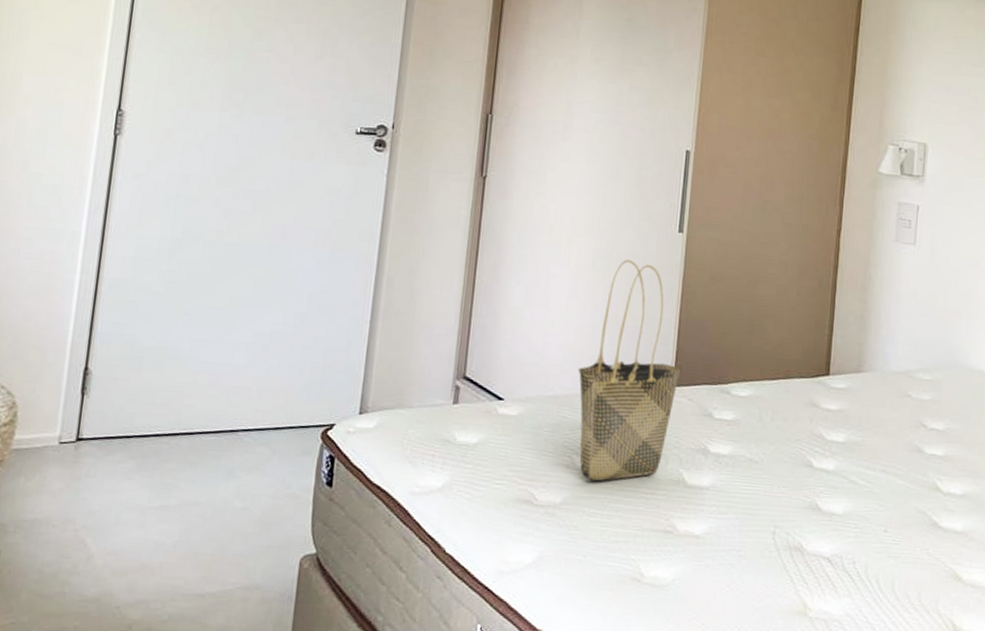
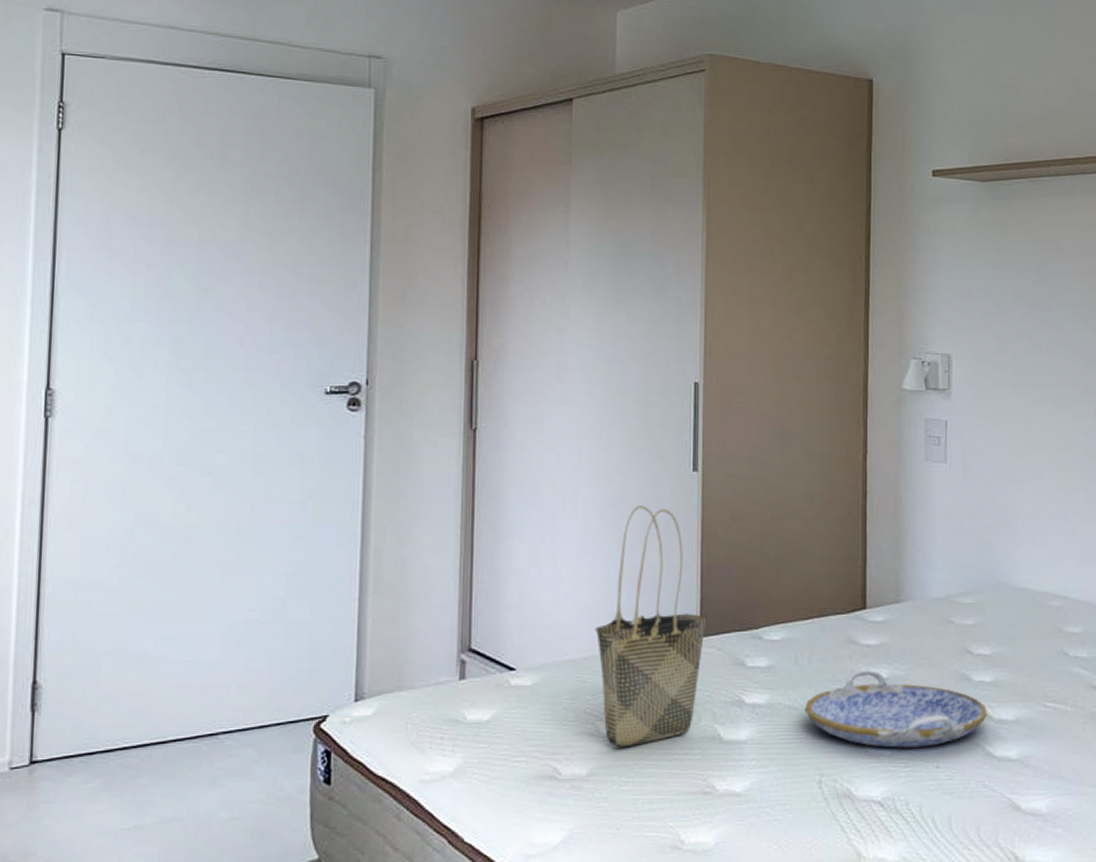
serving tray: none [764,432,936,511] -> present [805,670,987,748]

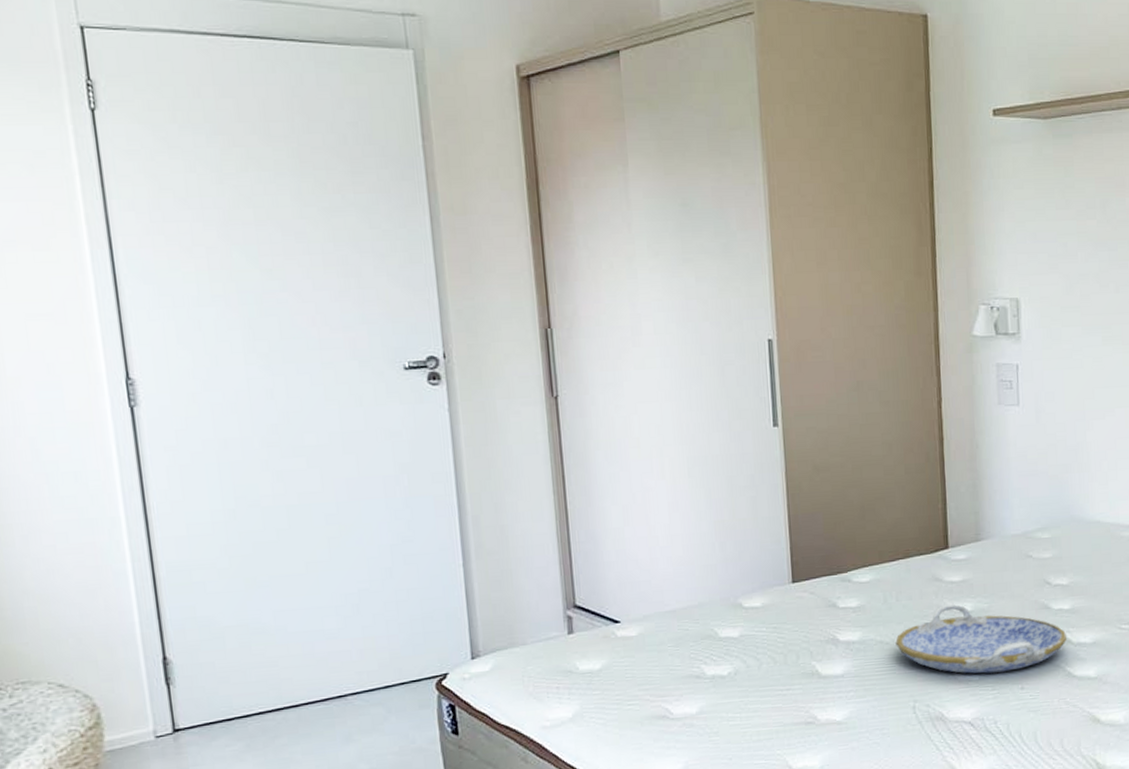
tote bag: present [595,505,707,748] -> none [692,462,798,688]

